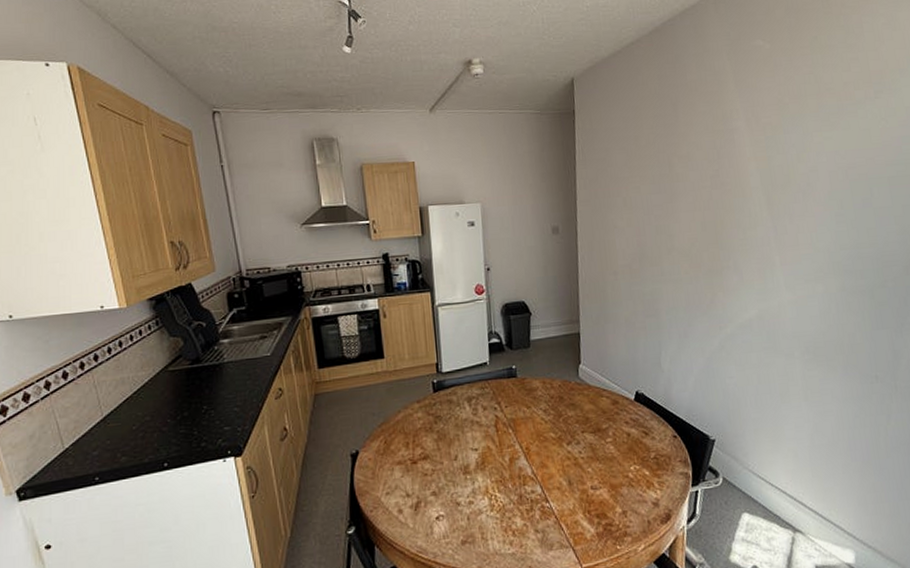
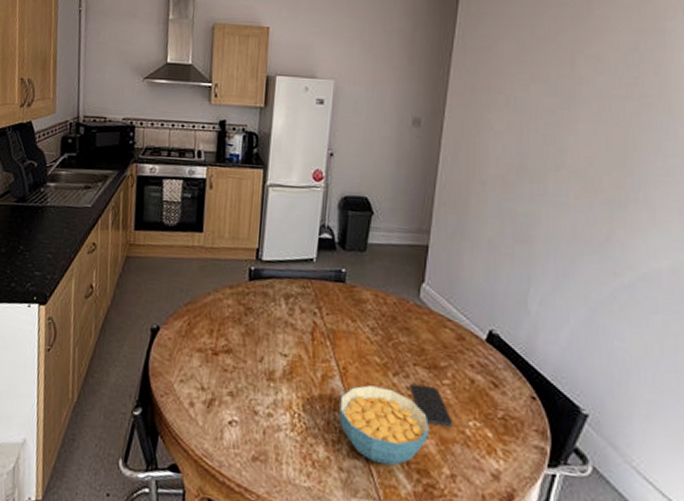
cereal bowl: none [527,456,602,518] -> present [339,385,430,466]
smartphone: none [581,446,619,476] -> present [409,384,453,427]

